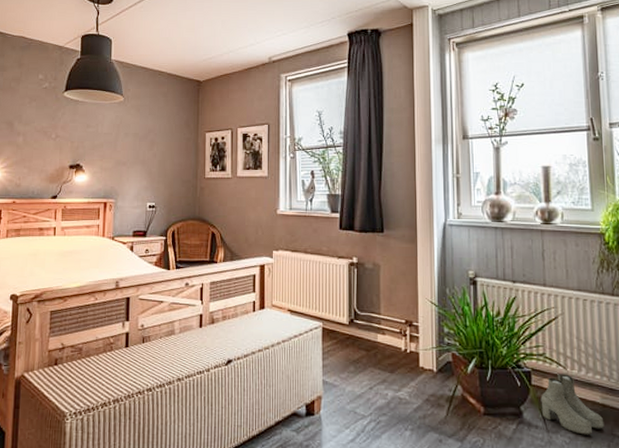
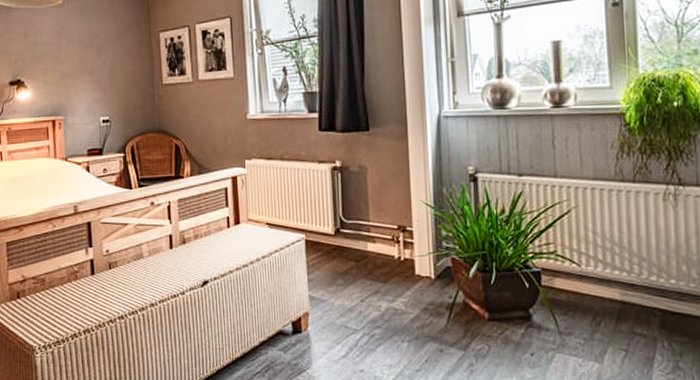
boots: present [540,374,605,435] -> none [552,271,624,335]

